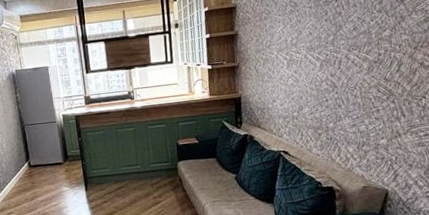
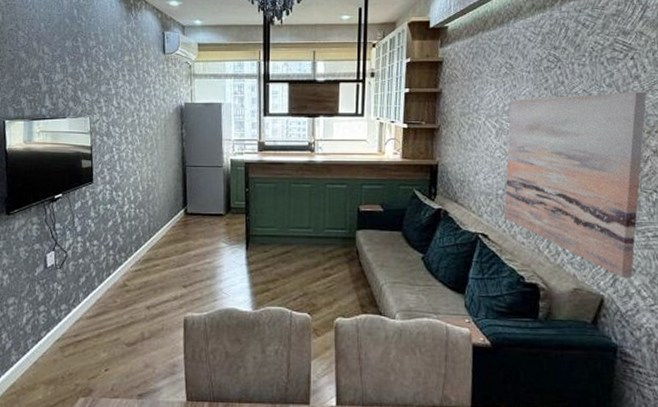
wall art: none [297,13,412,173] -> present [503,92,647,279]

